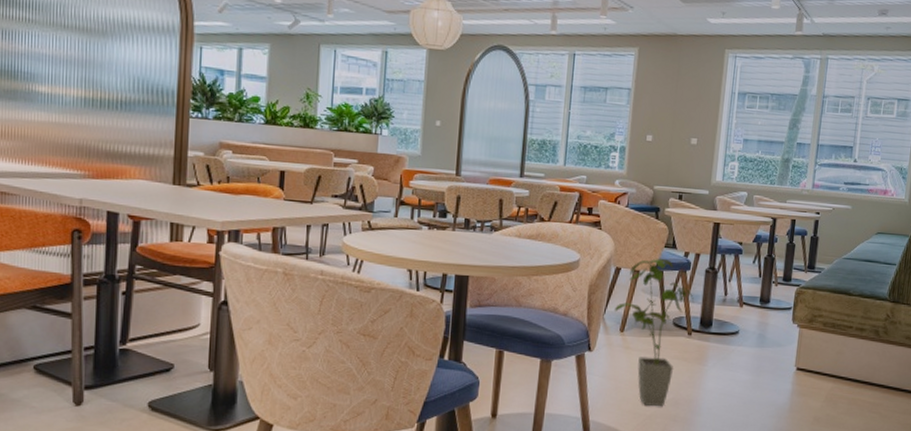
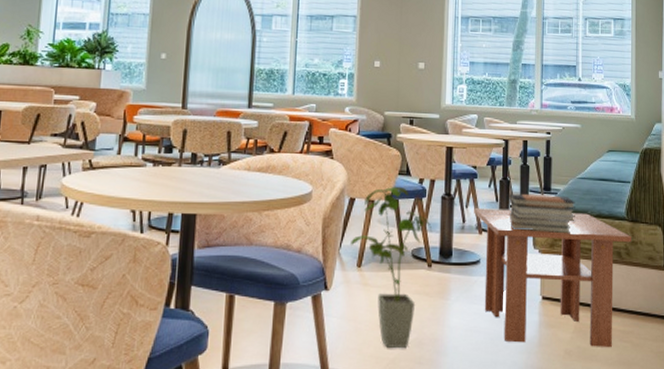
coffee table: none [736,282,891,417] -> present [474,208,631,347]
book stack: none [770,269,839,311] -> present [509,193,575,234]

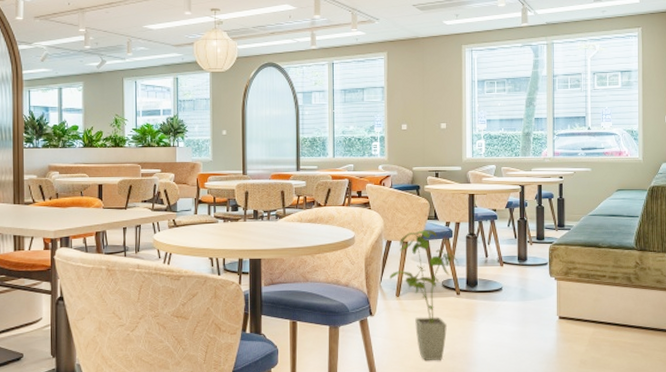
coffee table: present [474,208,631,347] -> none [495,244,640,357]
book stack: present [509,193,575,234] -> none [526,230,587,264]

